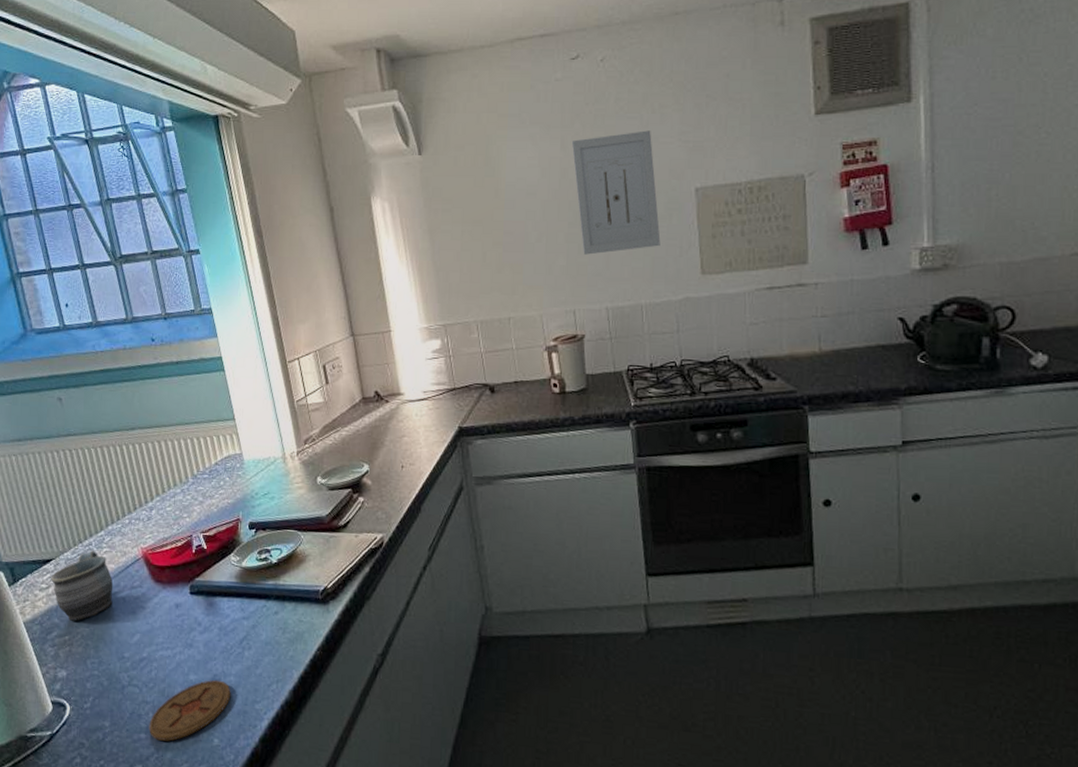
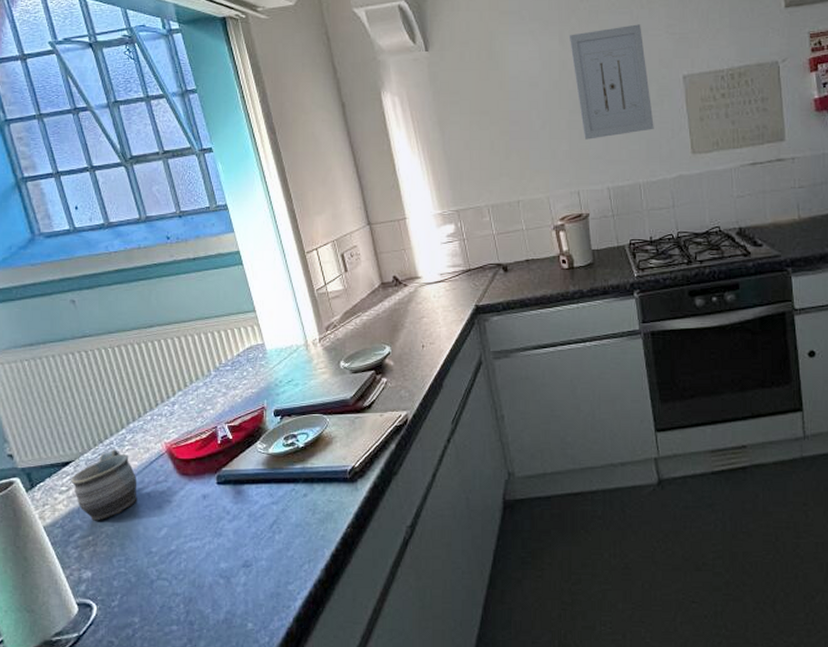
coaster: present [149,679,231,741] -> none [180,565,263,631]

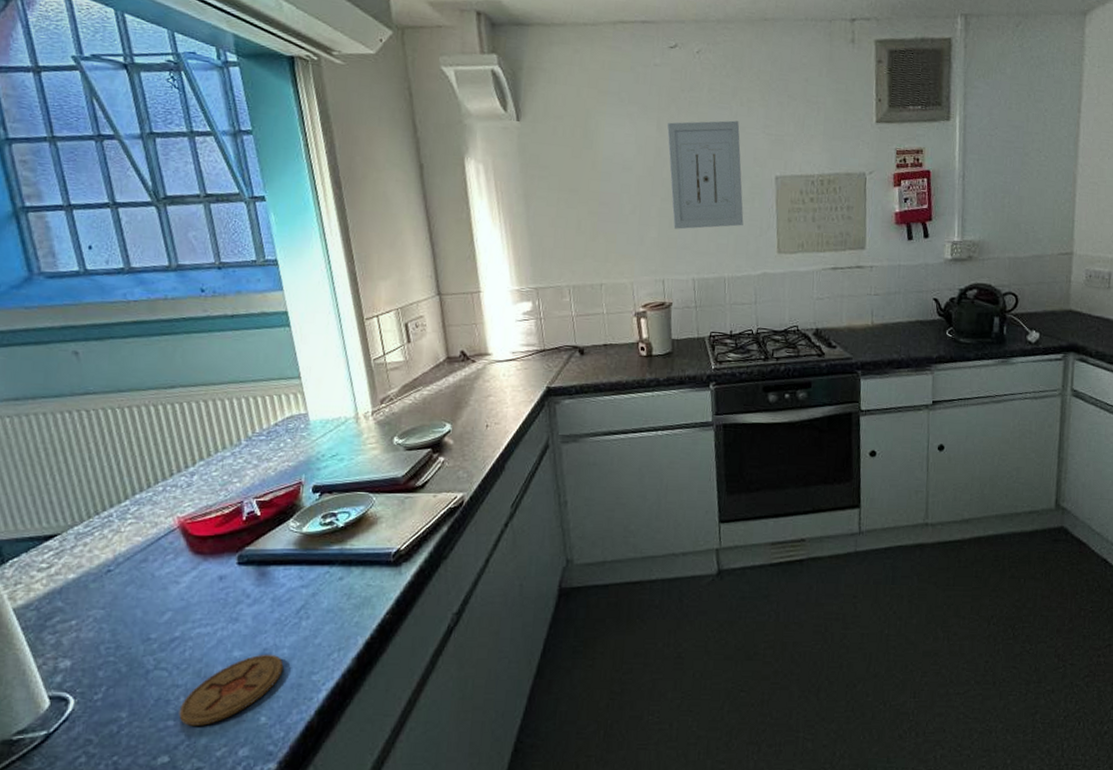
mug: present [71,449,137,521] -> none [54,523,140,603]
coaster: none [180,565,263,631] -> present [179,654,284,726]

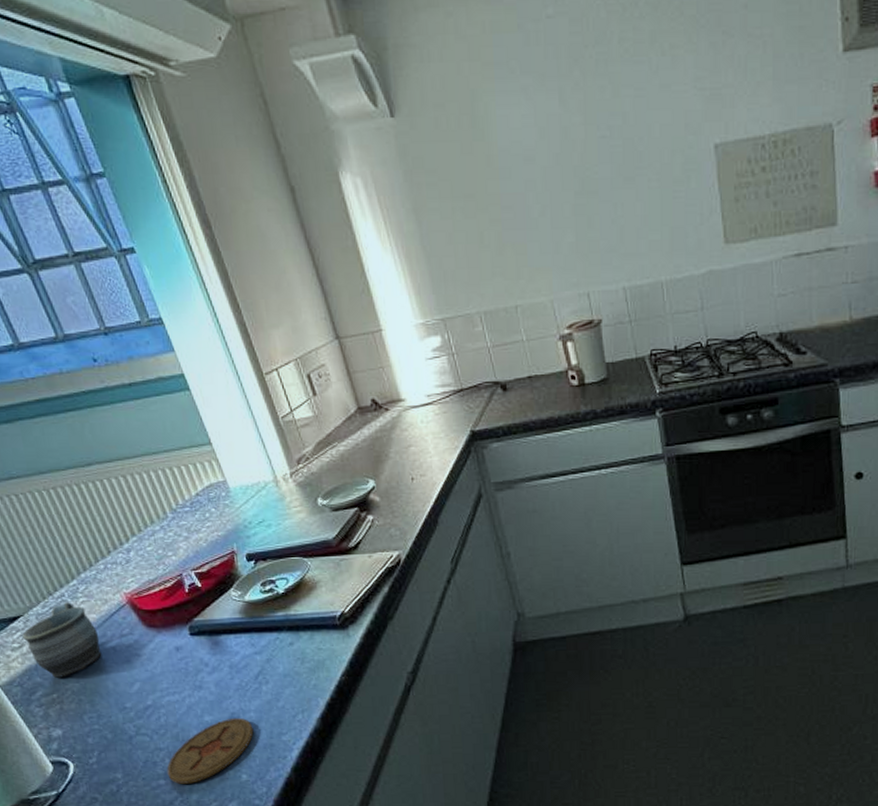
mug: none [54,523,140,603] -> present [22,602,102,678]
wall art: present [667,120,744,230] -> none [572,77,679,228]

